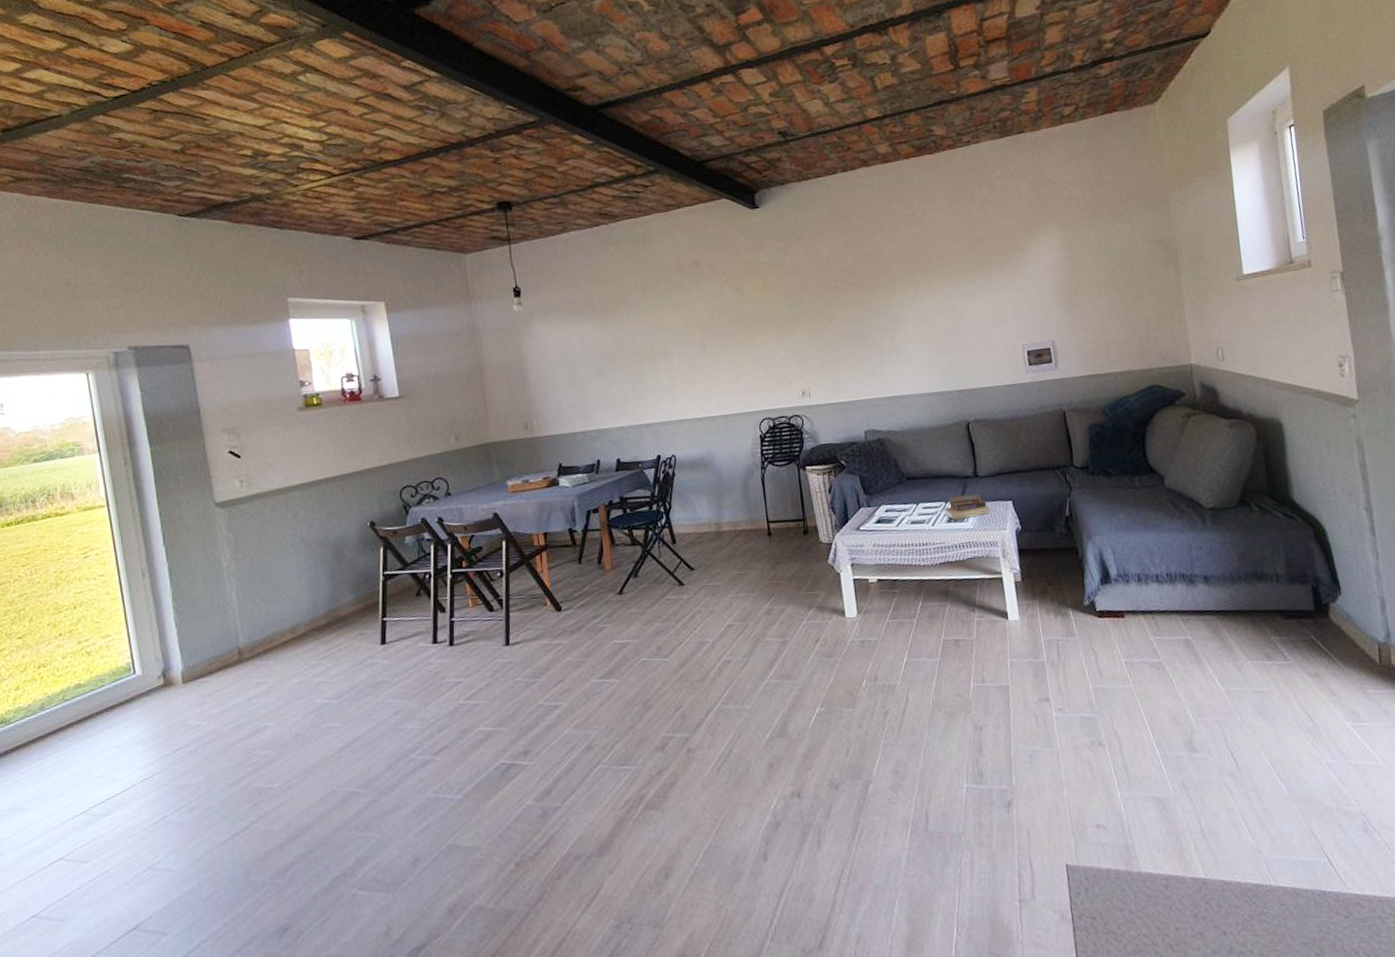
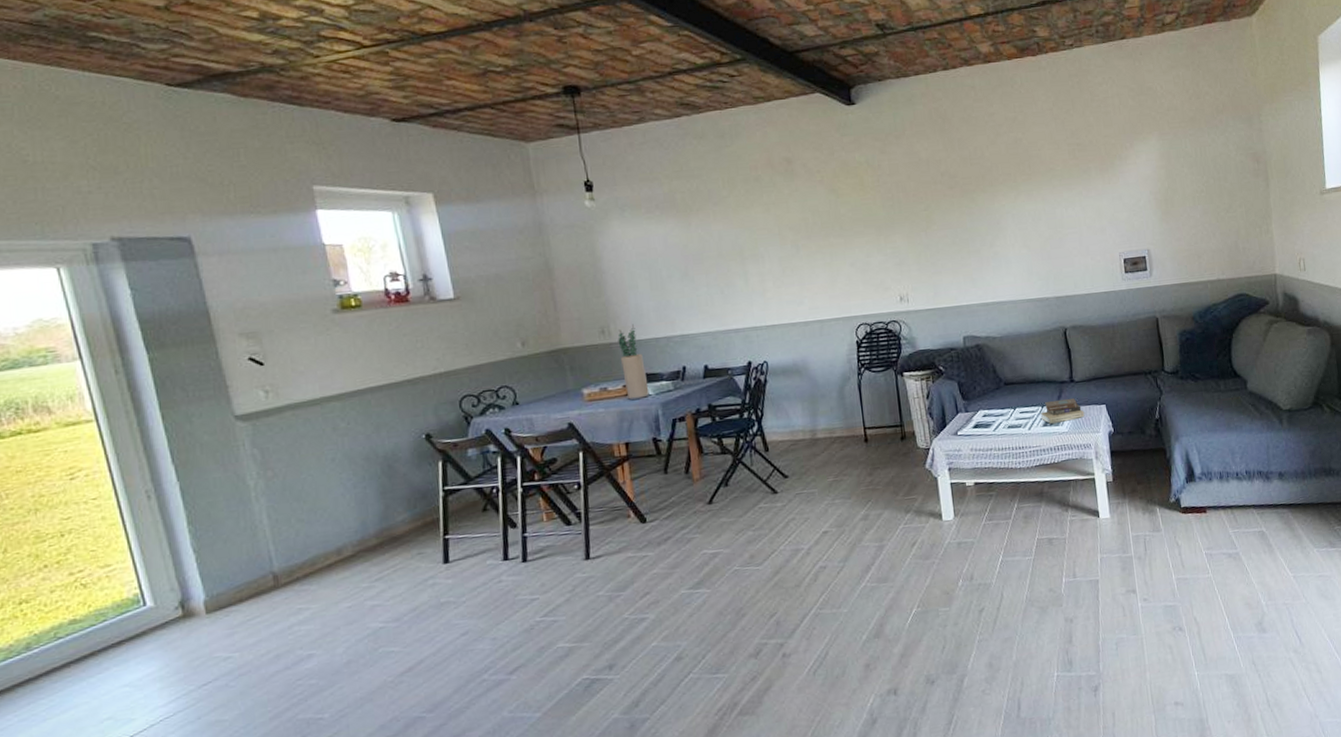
vase: none [539,419,567,493] -> present [618,324,650,401]

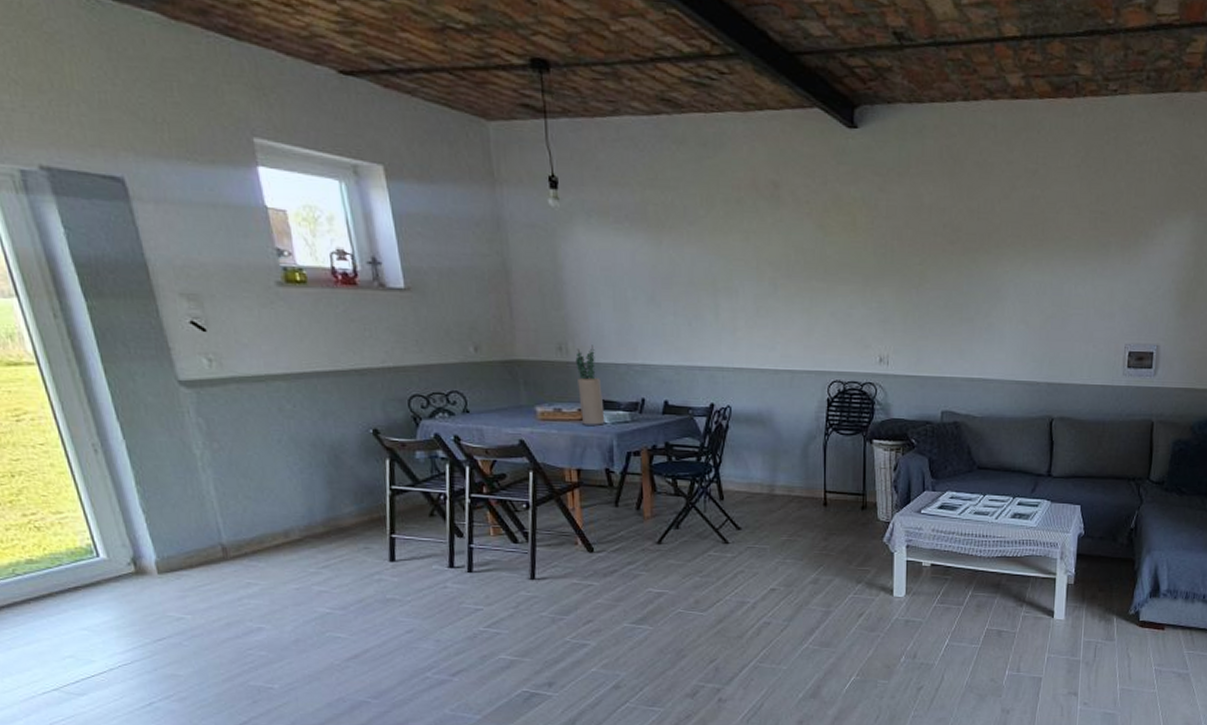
books: present [1041,397,1085,425] -> none [1011,492,1057,517]

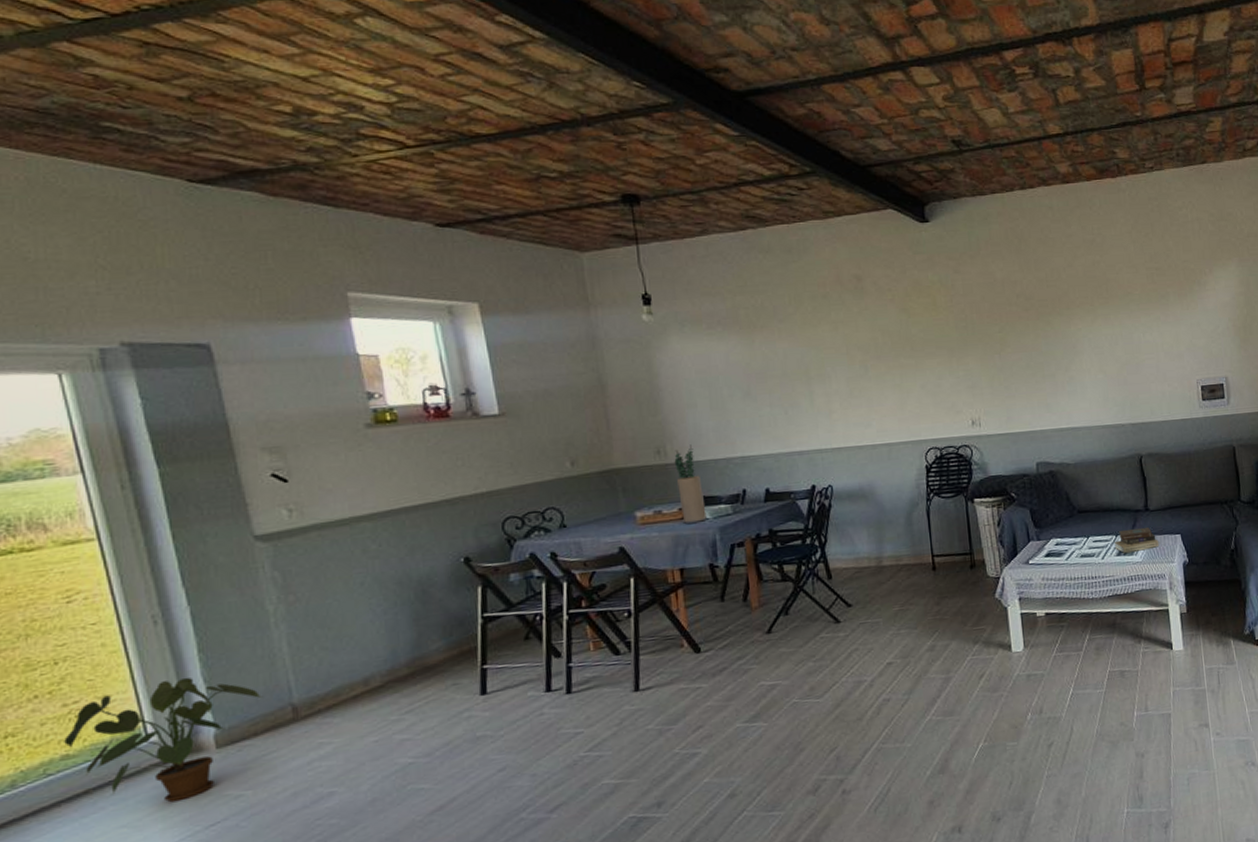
house plant: none [26,506,196,615] -> present [64,678,264,802]
books: none [1011,492,1057,517] -> present [1115,527,1159,554]

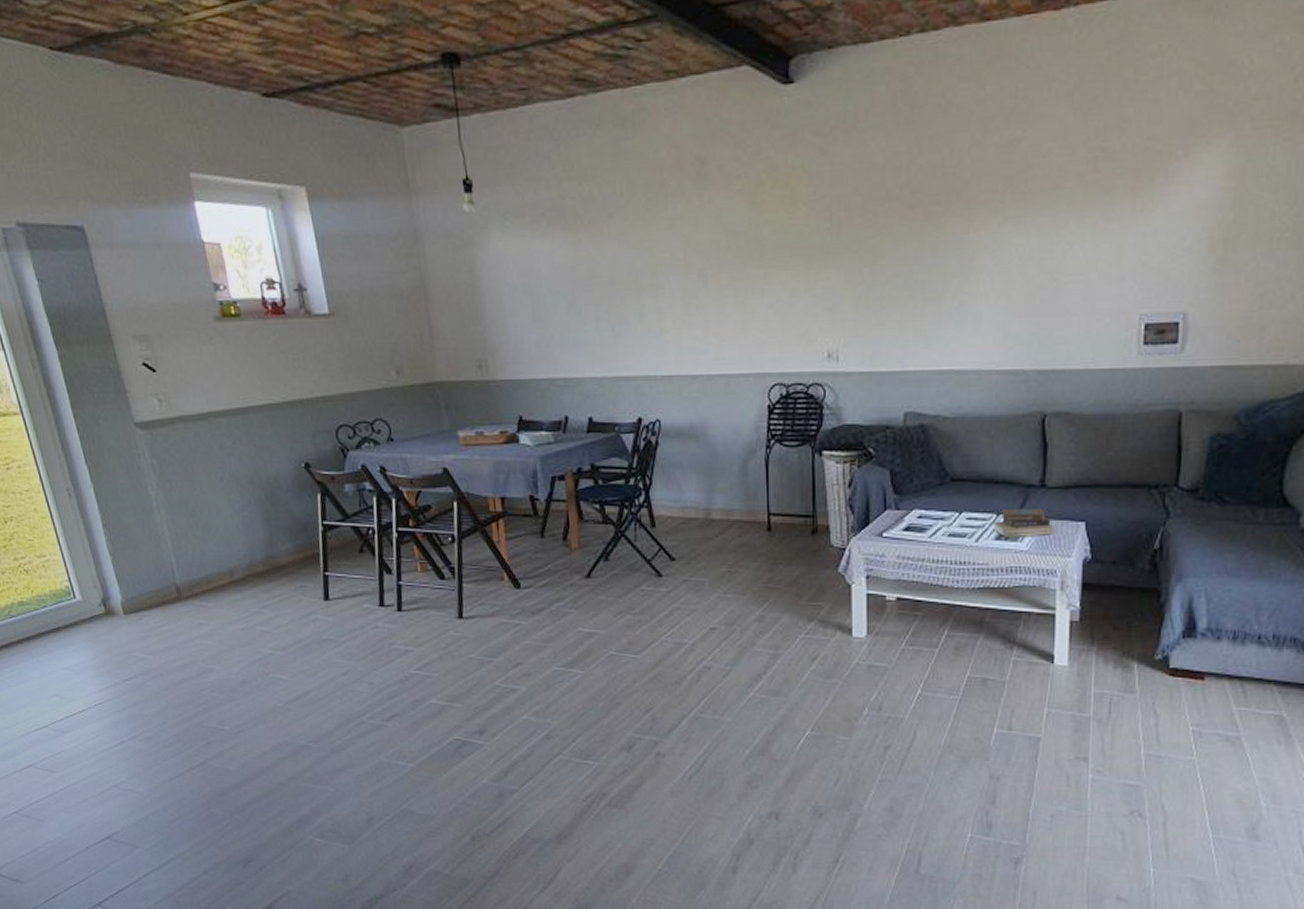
house plant: present [64,678,264,802] -> none [18,549,154,655]
vase: present [674,444,707,525] -> none [496,360,528,450]

